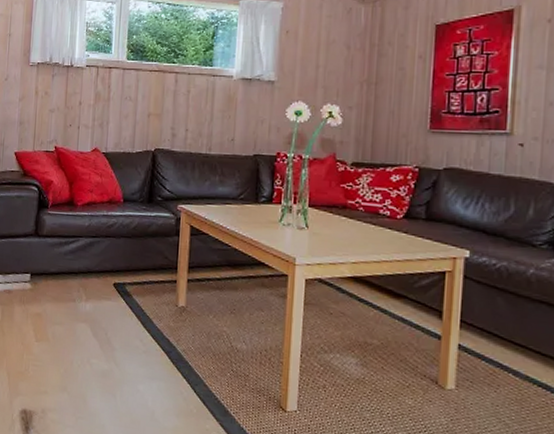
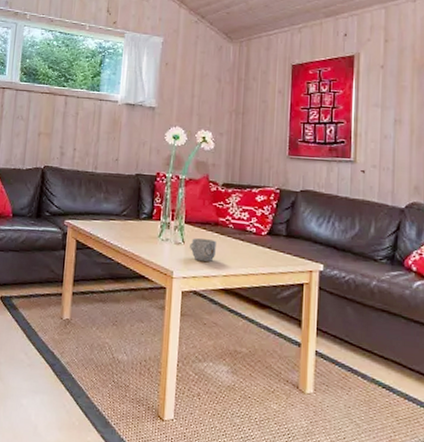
mug: none [314,223,344,248] -> present [190,238,216,262]

